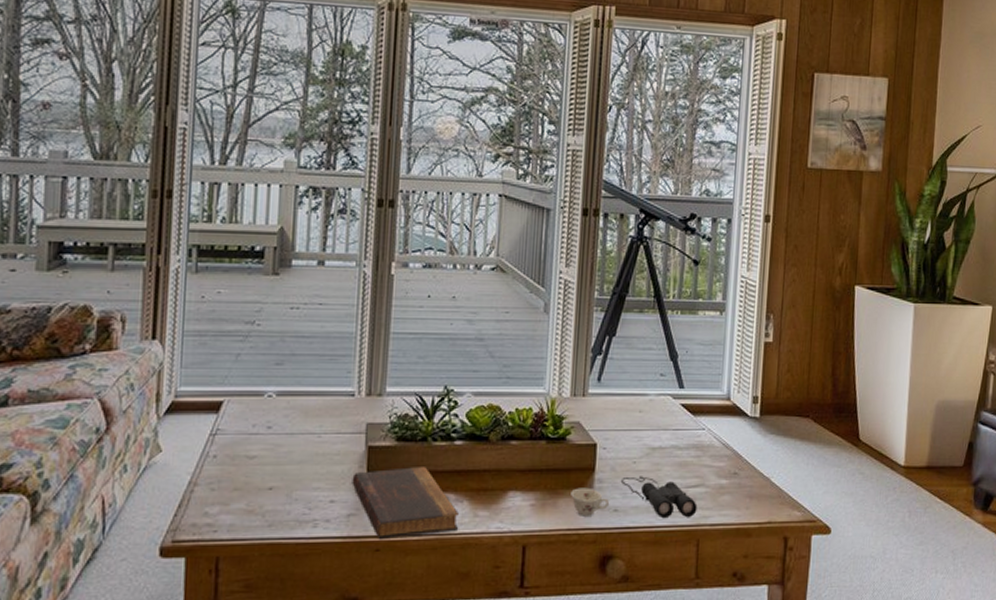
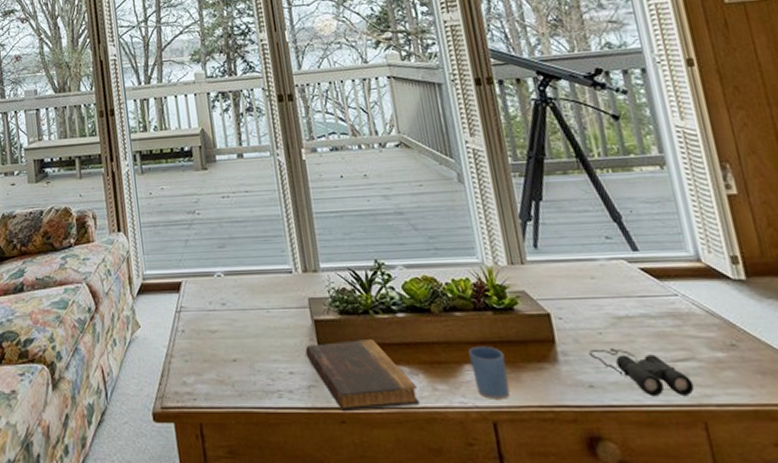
mug: none [514,473,548,524] -> present [468,345,510,399]
teacup: present [571,487,609,516] -> none [533,361,581,392]

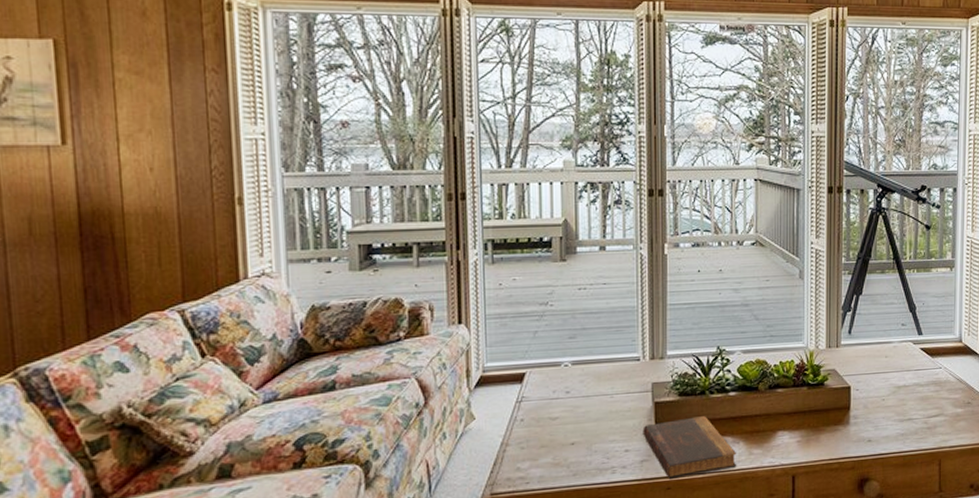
mug: present [468,345,510,399] -> none [783,415,810,458]
binoculars: present [588,348,695,397] -> none [872,410,938,445]

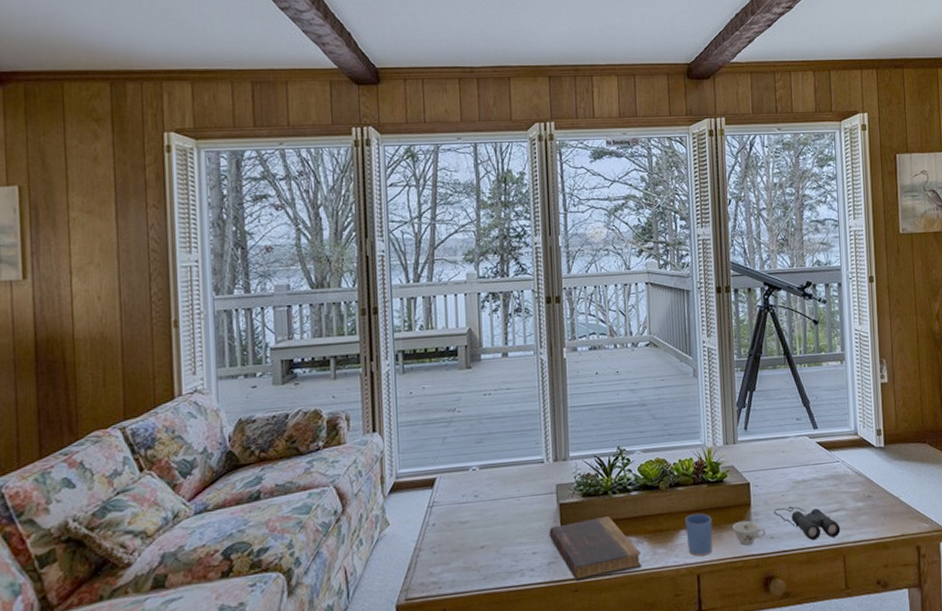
mug: none [783,415,810,458] -> present [685,513,713,556]
teacup: none [831,423,863,448] -> present [733,520,765,546]
binoculars: none [872,410,938,445] -> present [773,506,841,541]

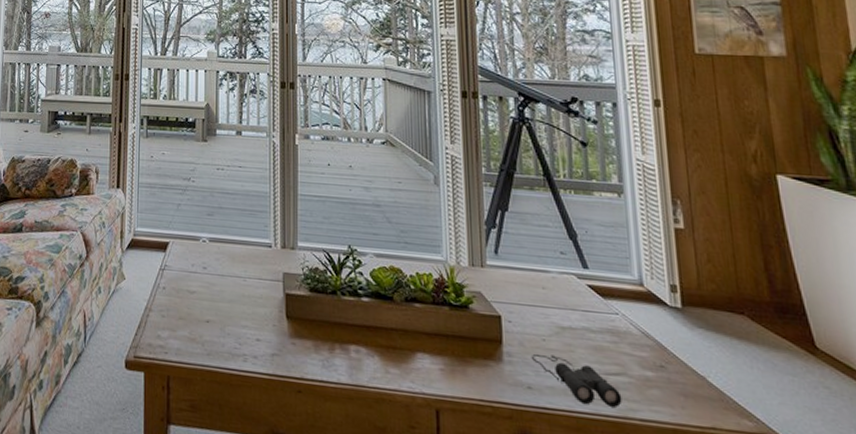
book: present [549,516,641,581] -> none [274,316,371,384]
mug: present [685,513,713,556] -> none [423,336,455,389]
teacup: present [733,520,765,546] -> none [480,358,521,390]

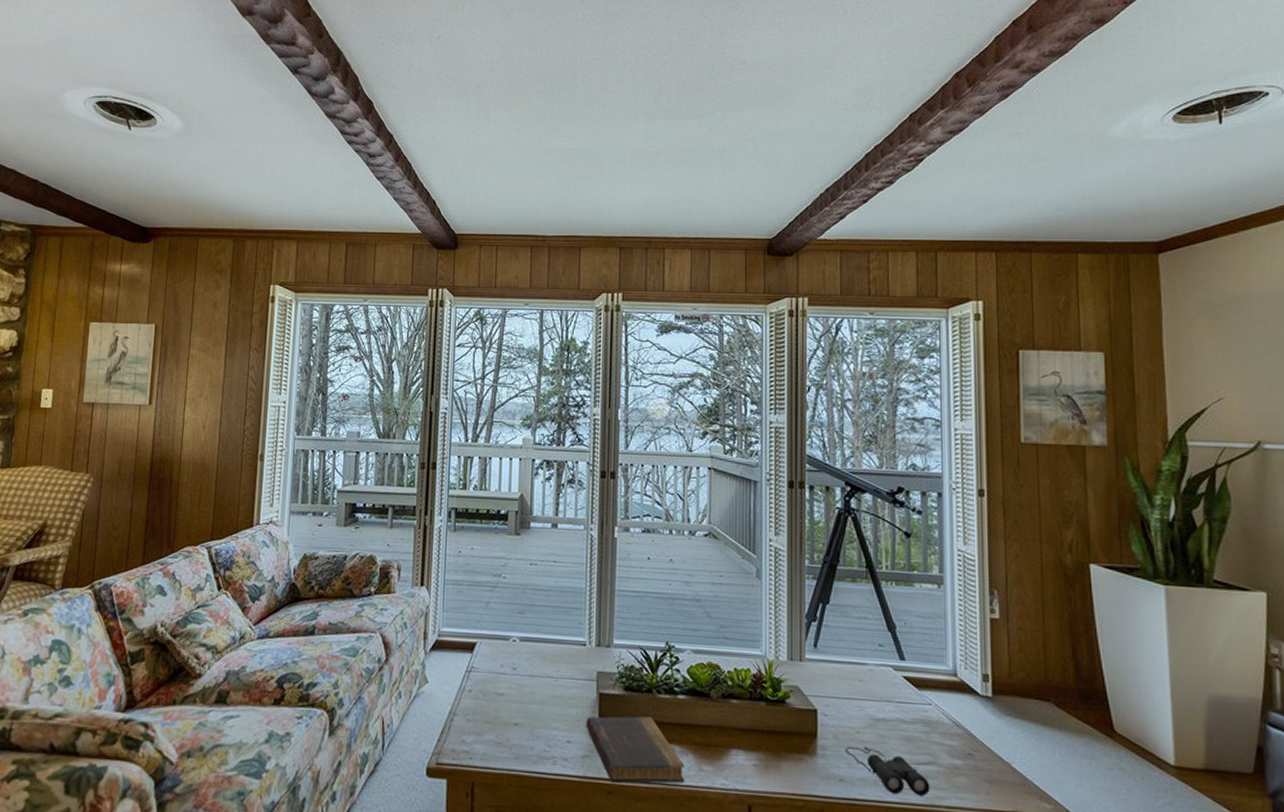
book: none [274,316,371,384] -> present [586,716,684,784]

